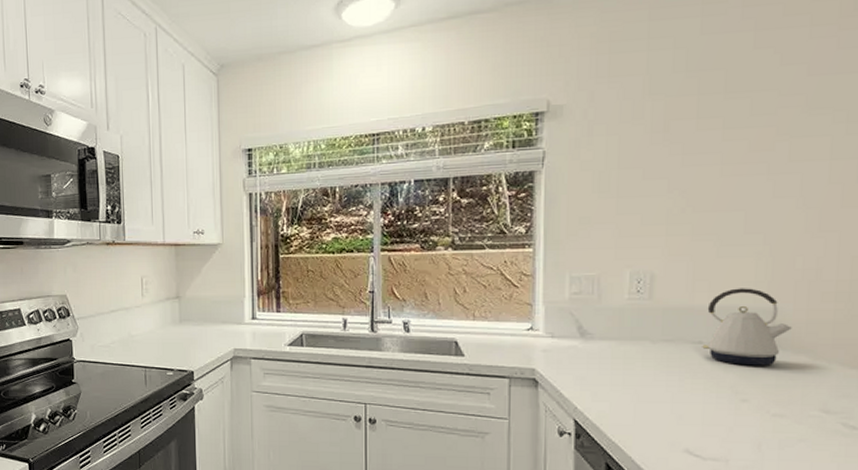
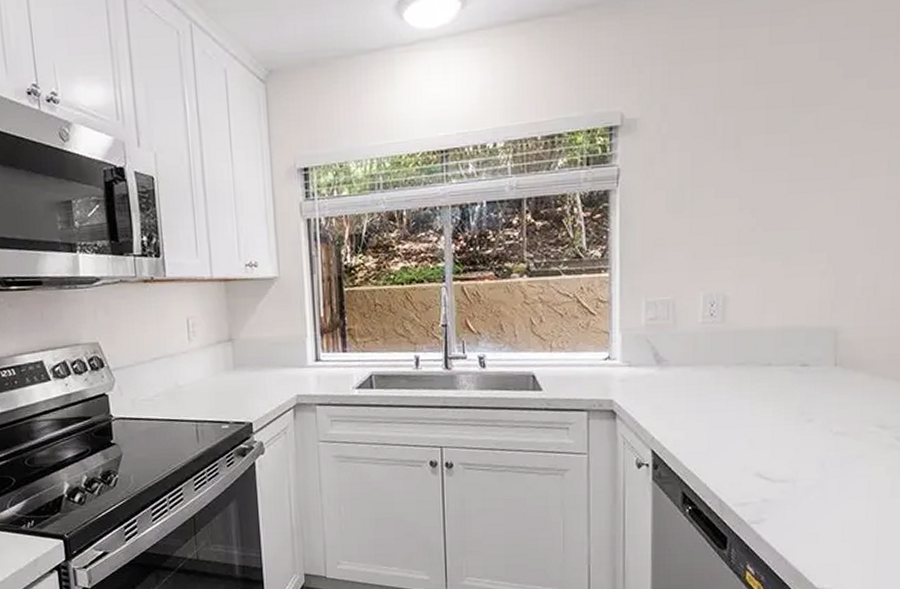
kettle: present [702,288,792,366] -> none [771,307,852,386]

